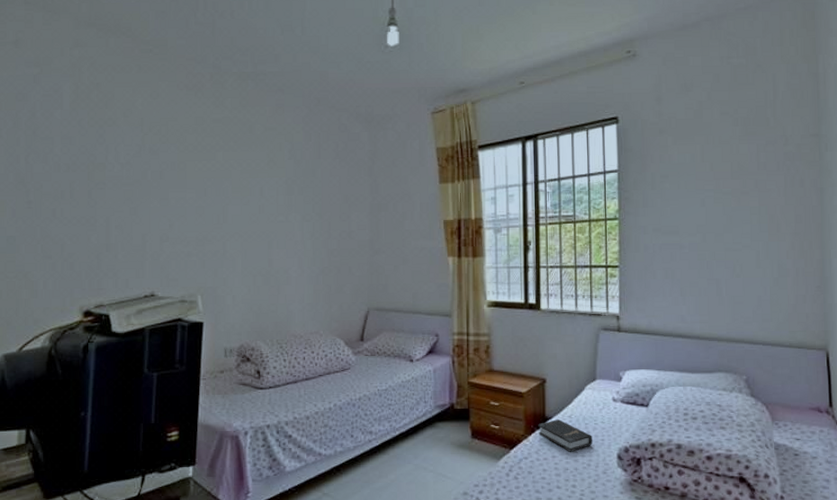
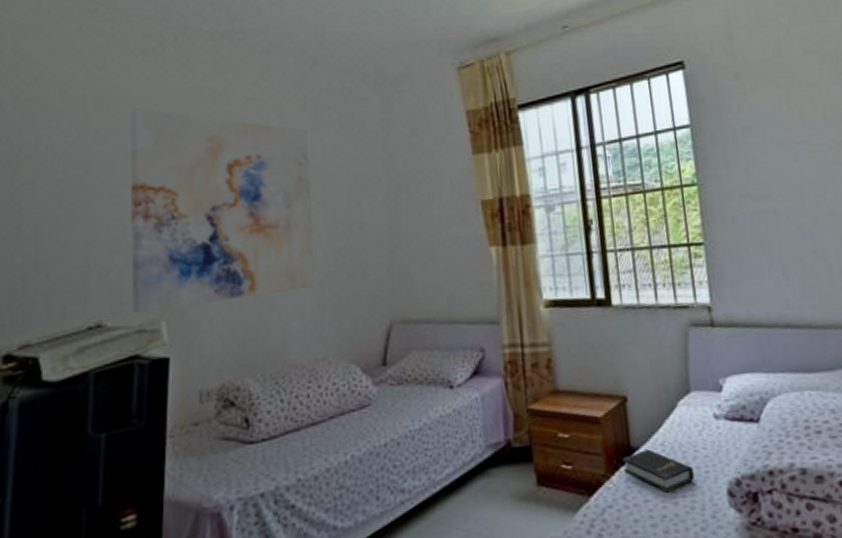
wall art: none [176,131,313,288] -> present [130,108,316,314]

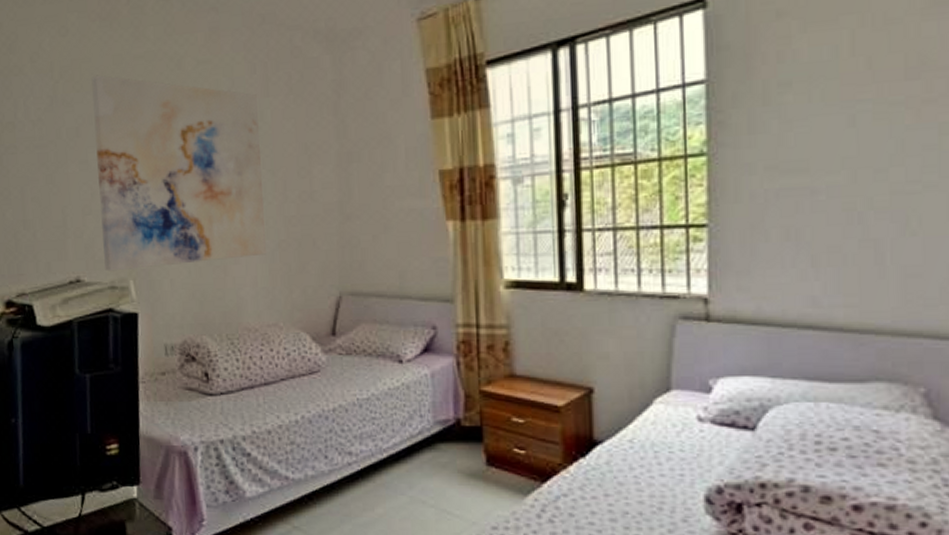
hardback book: present [622,449,694,493] -> none [582,444,666,490]

